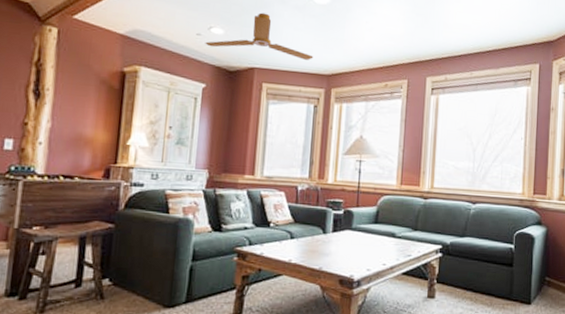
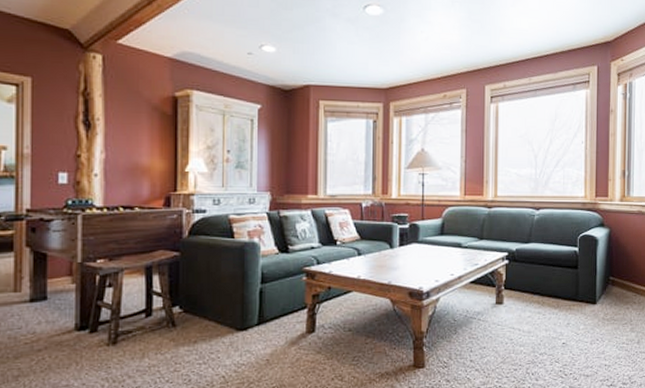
ceiling fan: present [205,12,314,60] -> none [257,27,370,74]

